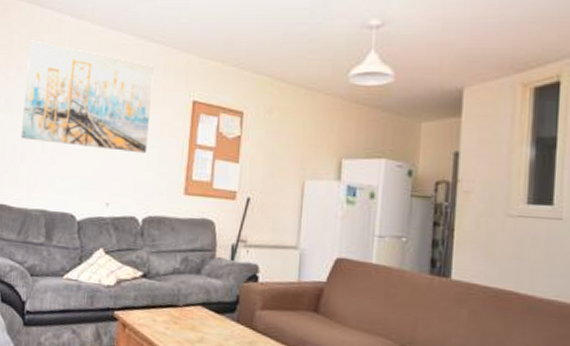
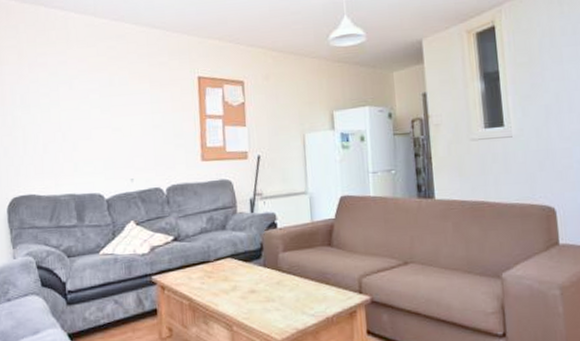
wall art: present [20,40,154,154] -> none [38,38,163,131]

